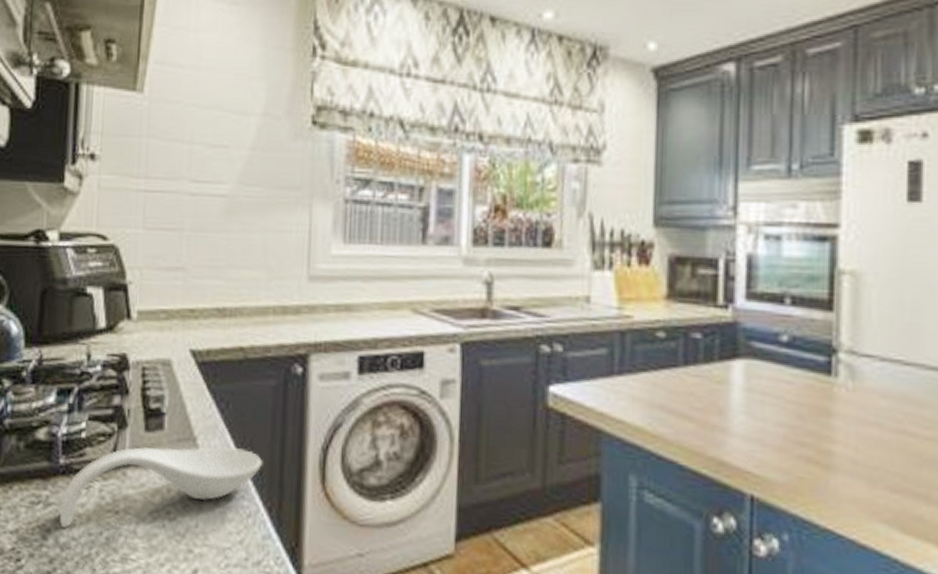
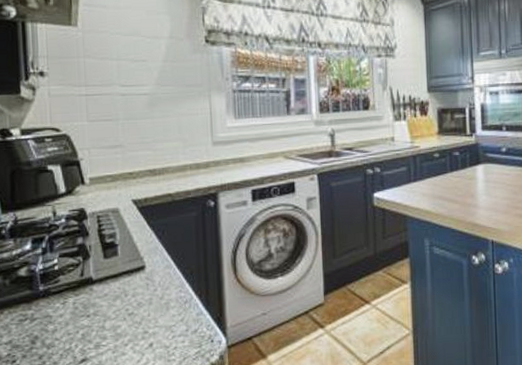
spoon rest: present [59,446,263,529] -> none [43,260,192,334]

